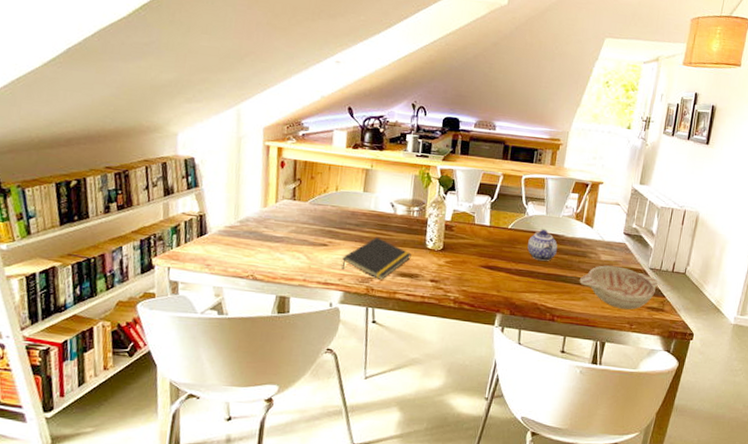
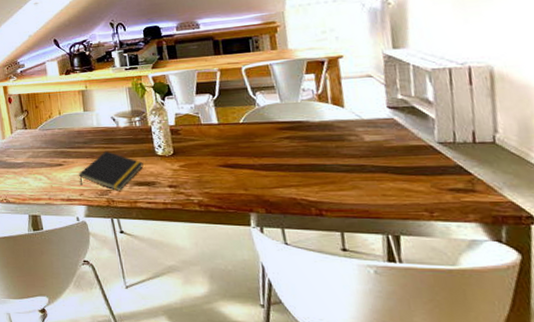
teapot: present [527,229,558,261] -> none [266,118,305,152]
decorative bowl: present [579,265,659,310] -> none [342,146,459,196]

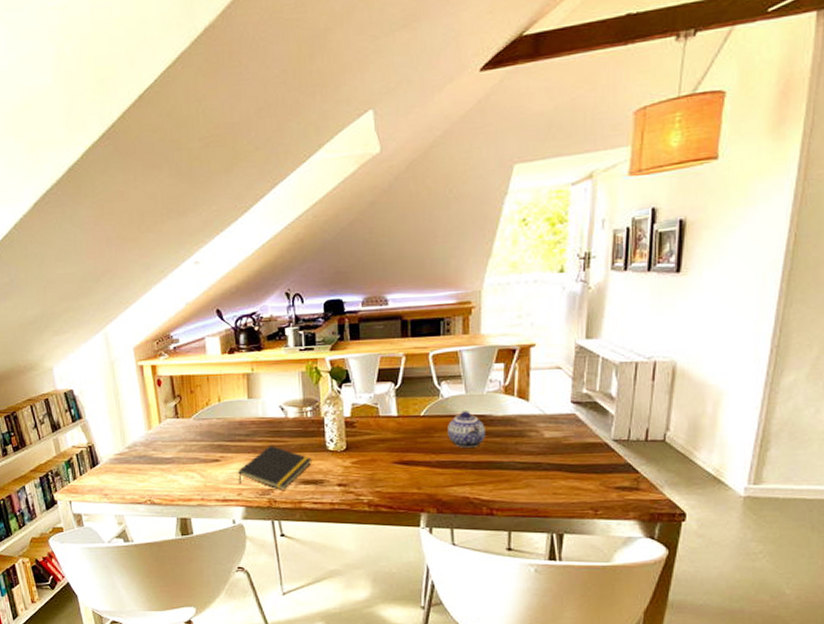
teapot: none [266,118,305,152] -> present [448,411,485,448]

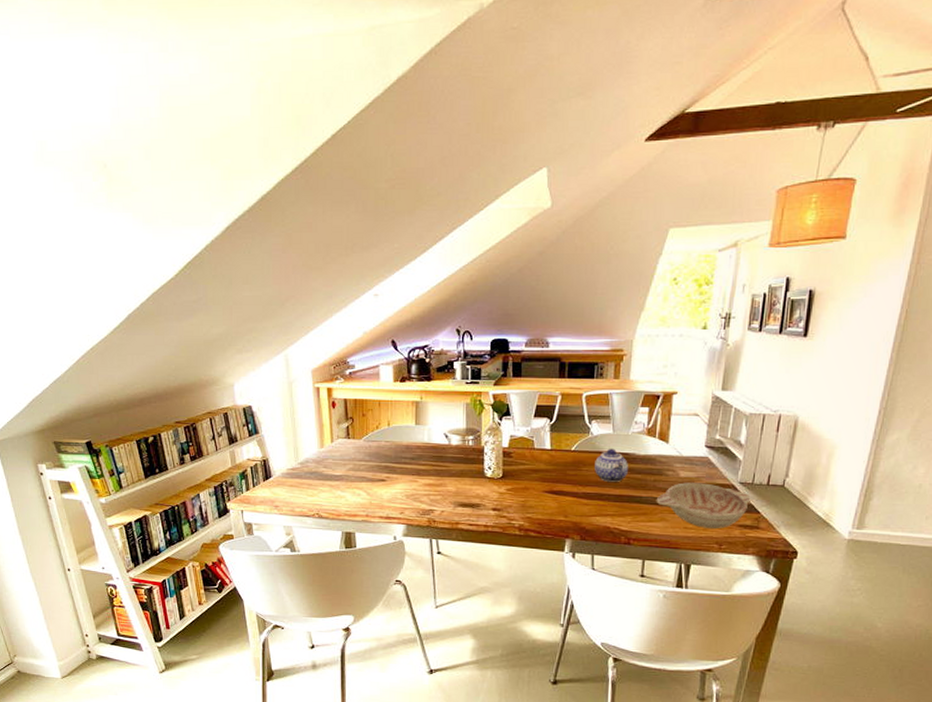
notepad: present [238,446,312,490] -> none [402,469,470,511]
decorative bowl: none [519,443,629,494] -> present [656,482,752,529]

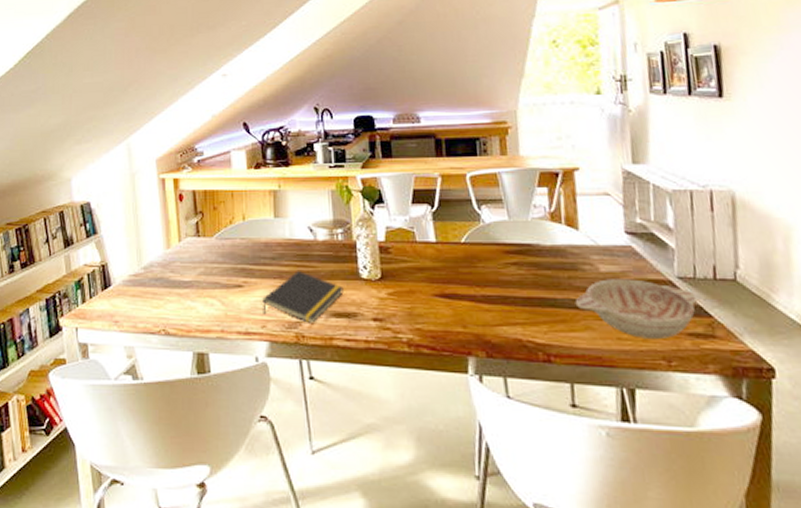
notepad: none [402,469,470,511] -> present [262,271,344,323]
teapot: present [594,448,628,482] -> none [491,239,534,280]

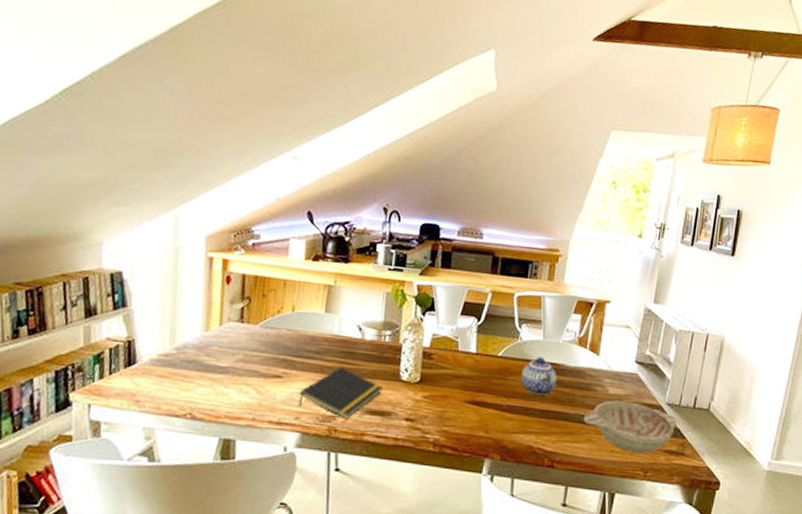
teapot: none [491,239,534,280] -> present [521,357,557,395]

